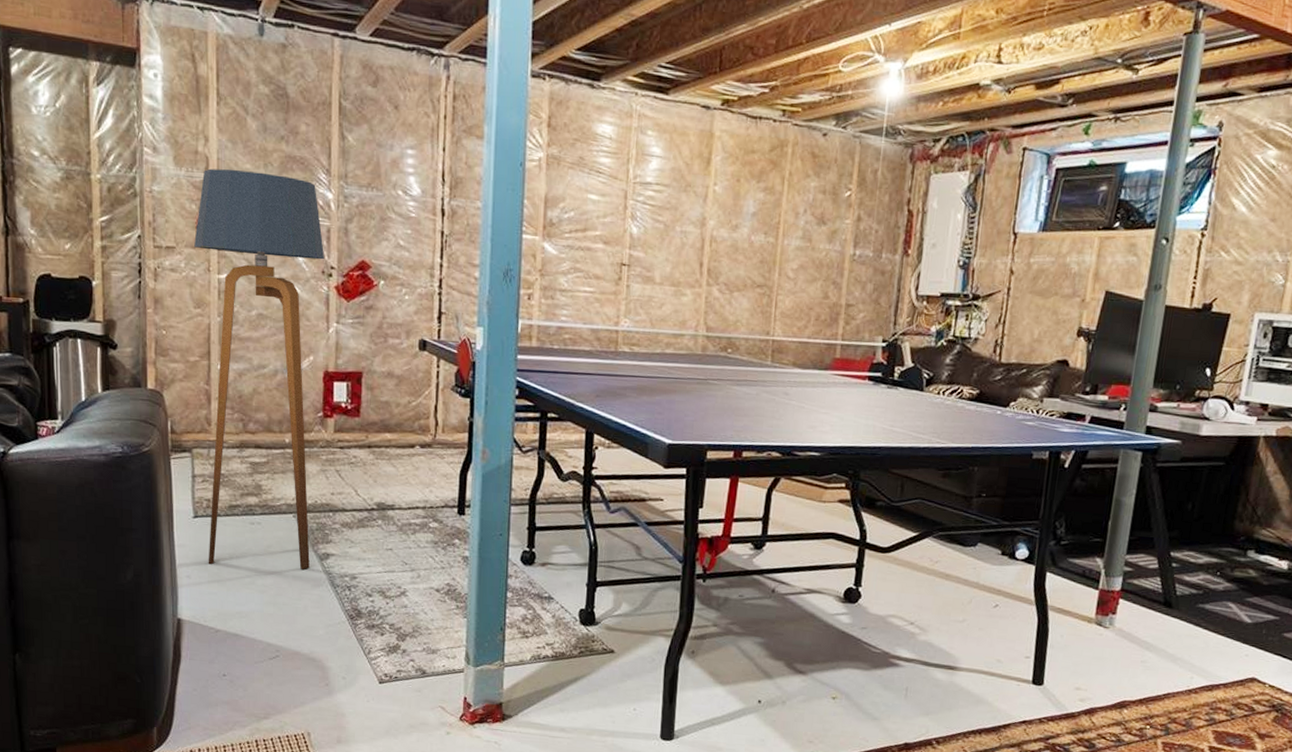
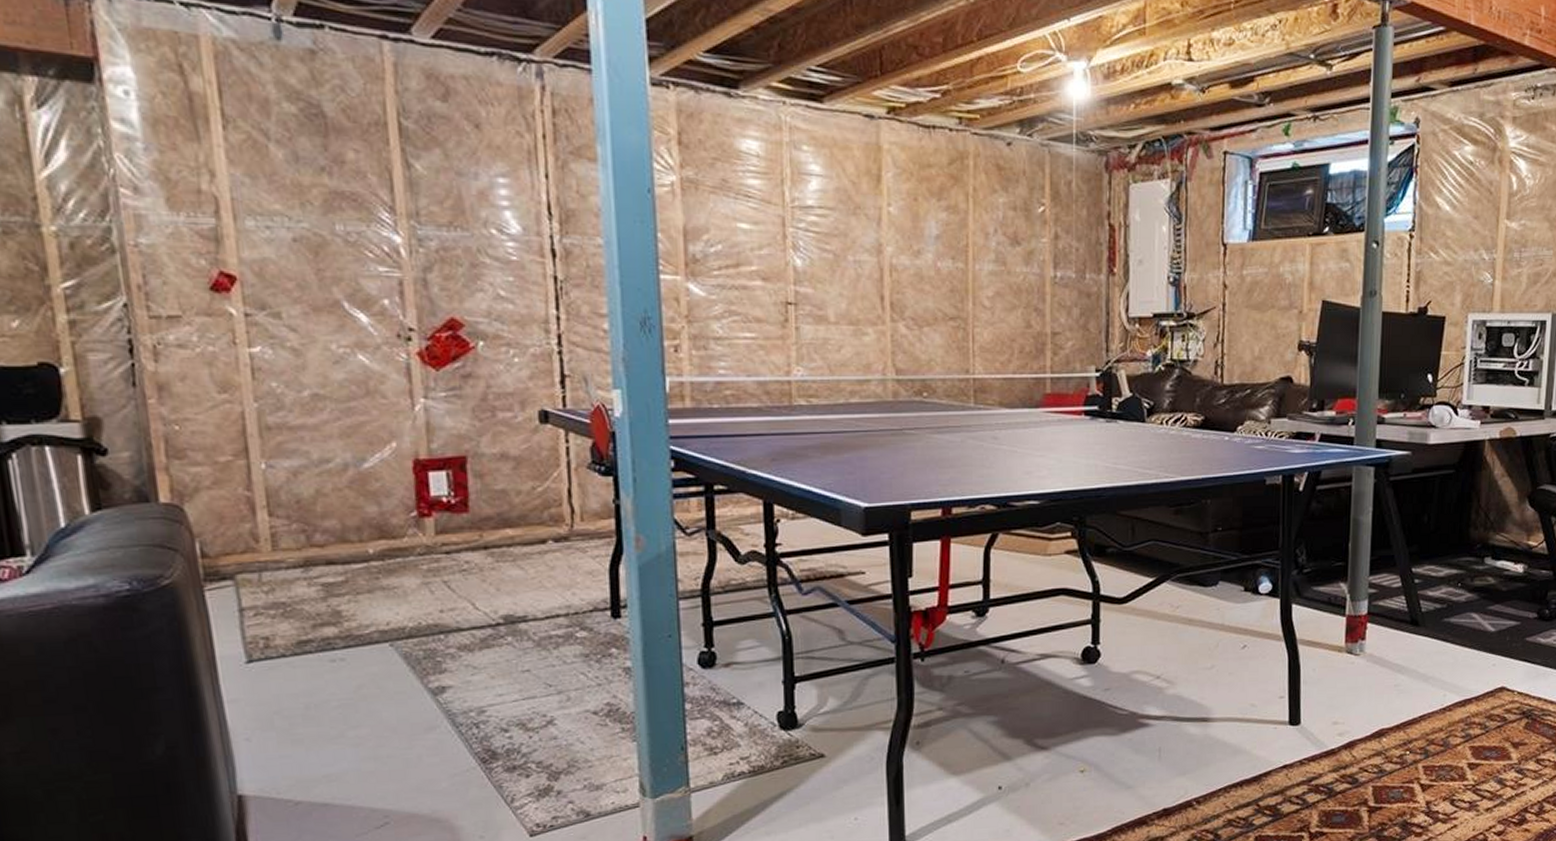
floor lamp: present [194,168,325,570] -> none [208,212,420,719]

